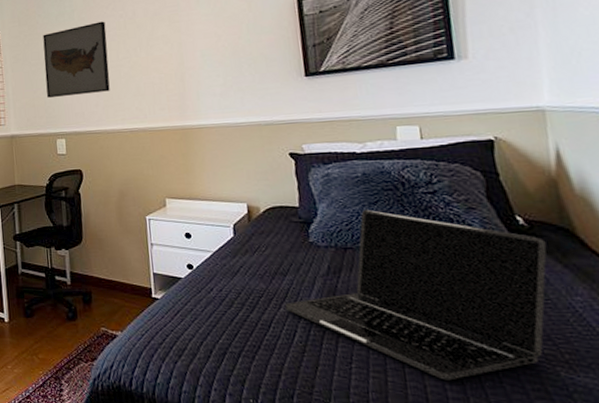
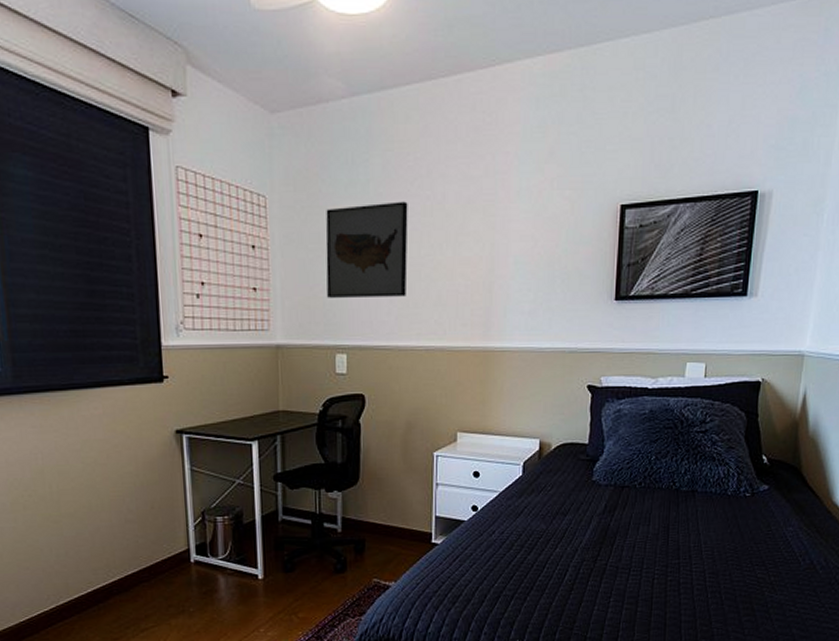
laptop: present [284,210,547,381] -> none [560,448,779,607]

